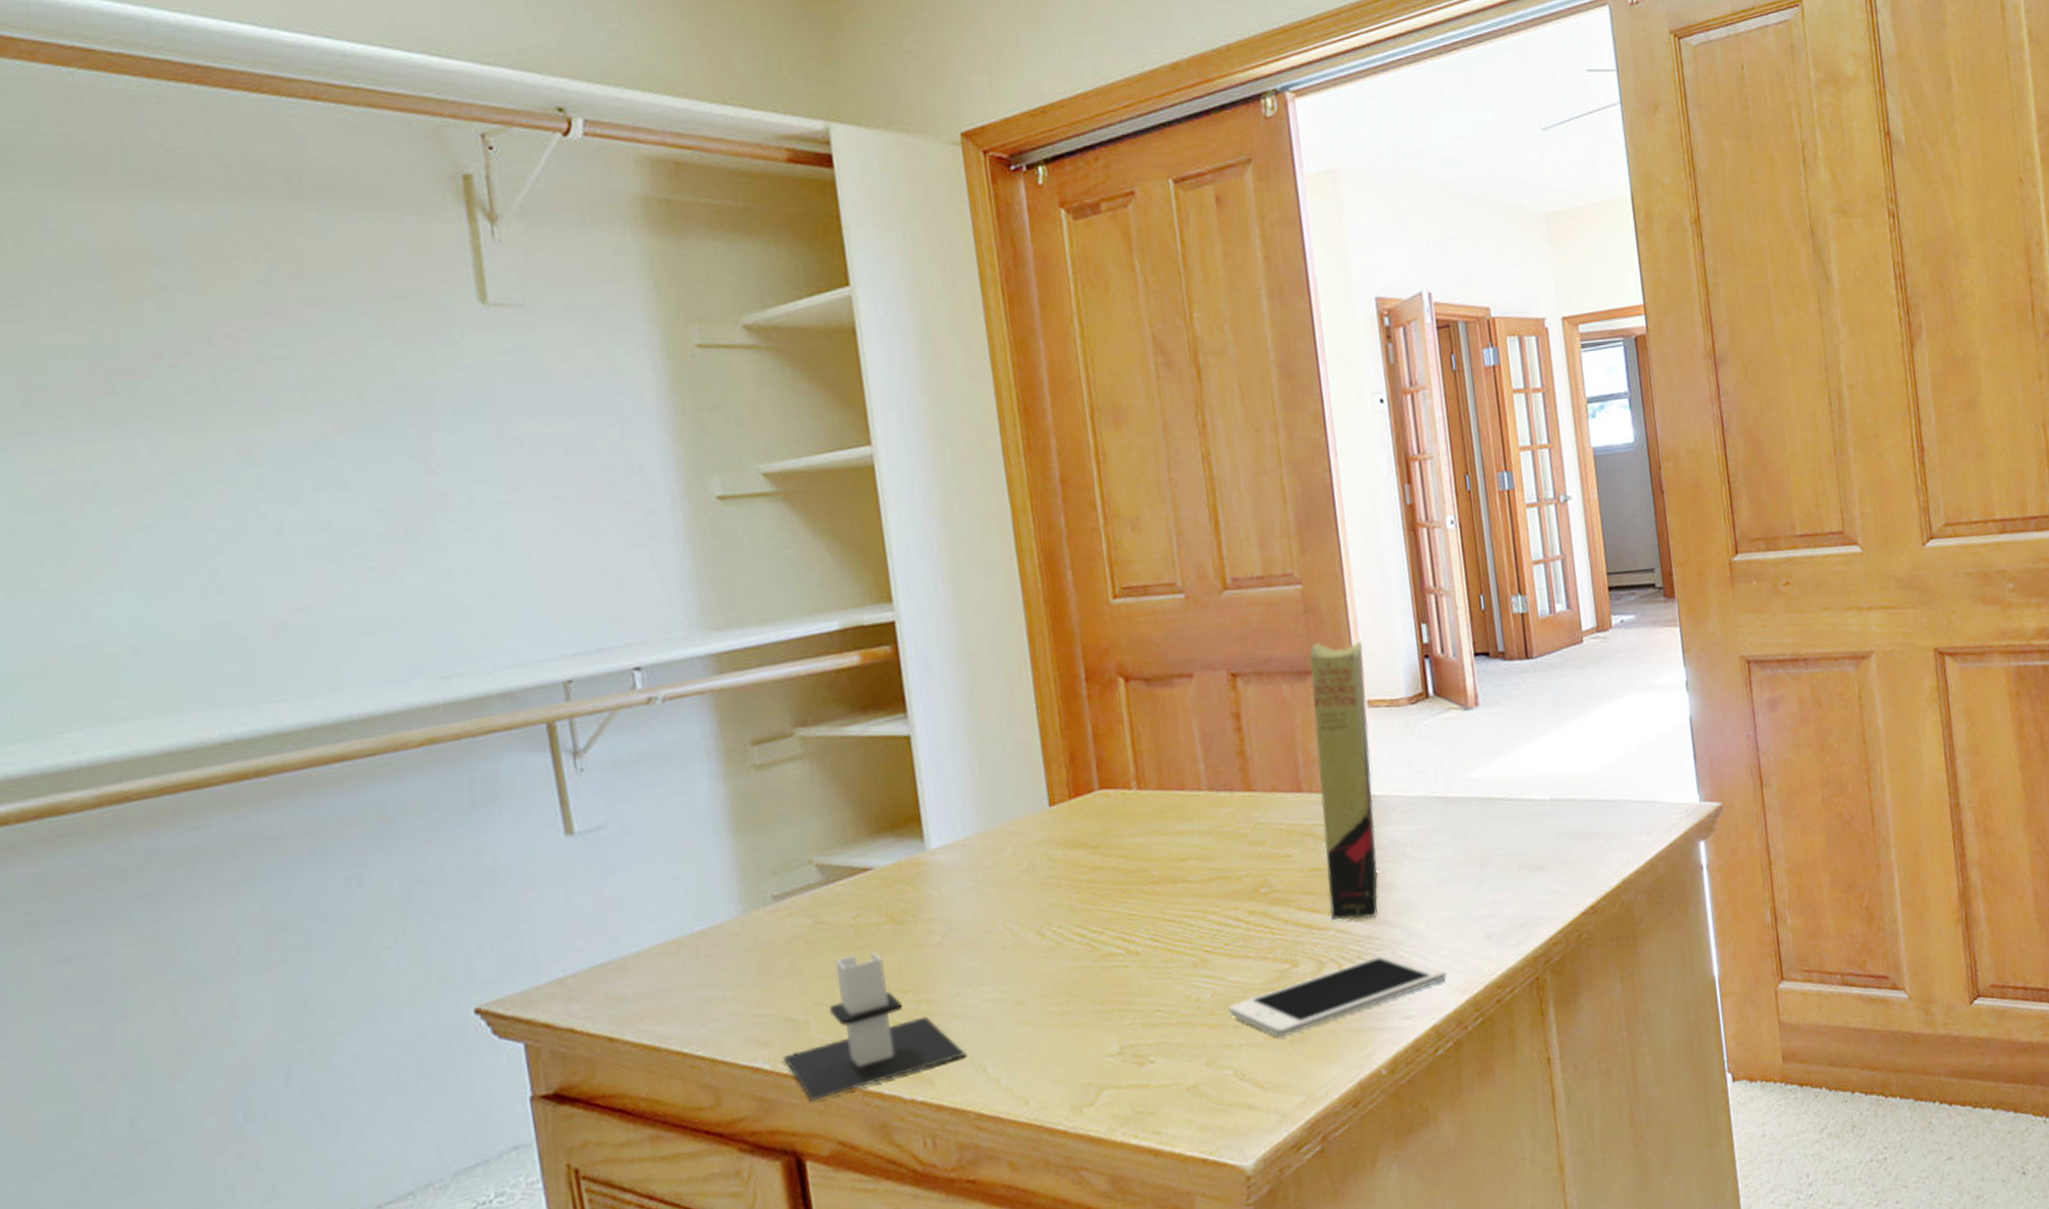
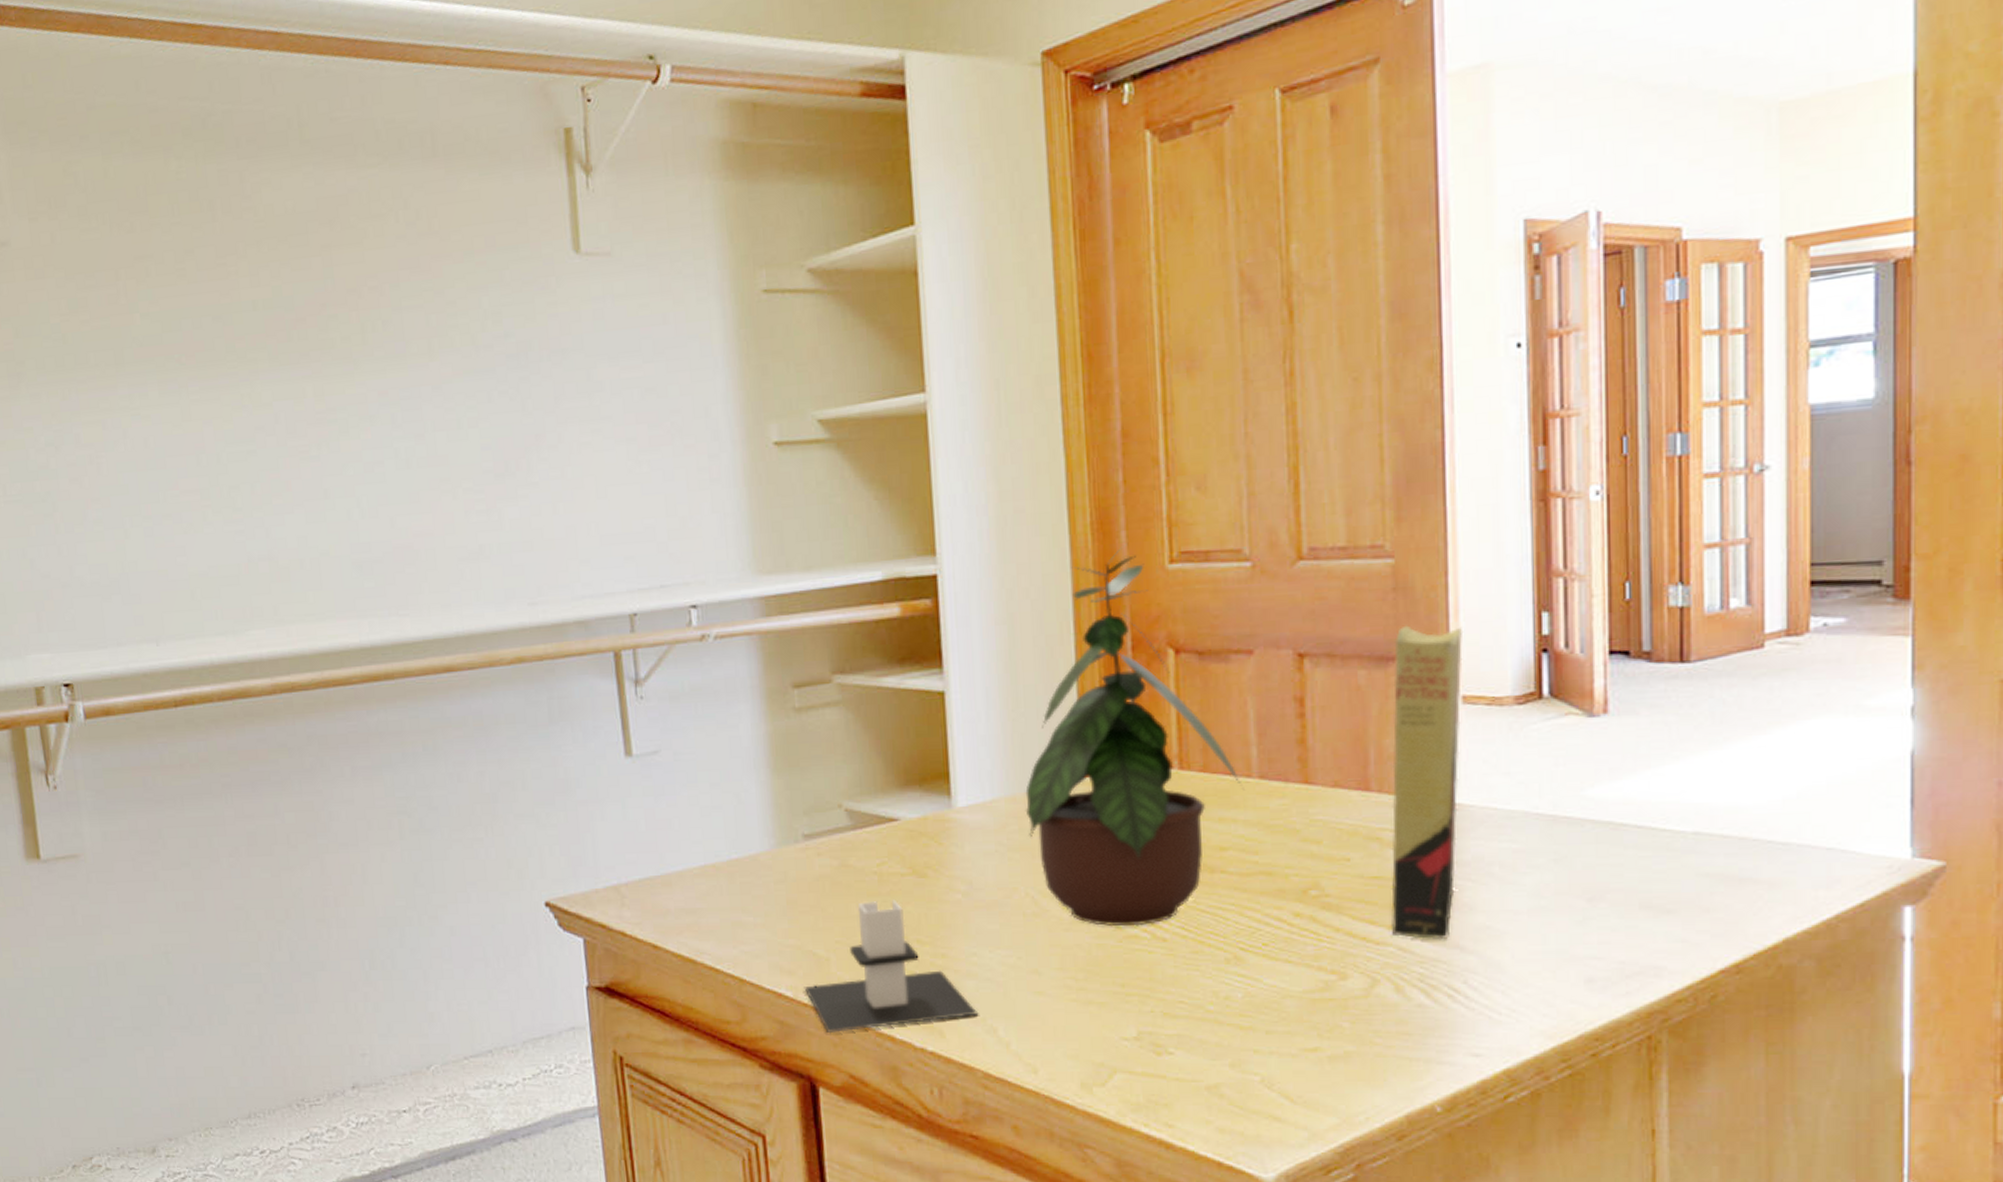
potted plant: none [996,582,1196,948] -> present [1025,543,1244,927]
cell phone: present [1229,953,1447,1038] -> none [1261,981,1529,1052]

